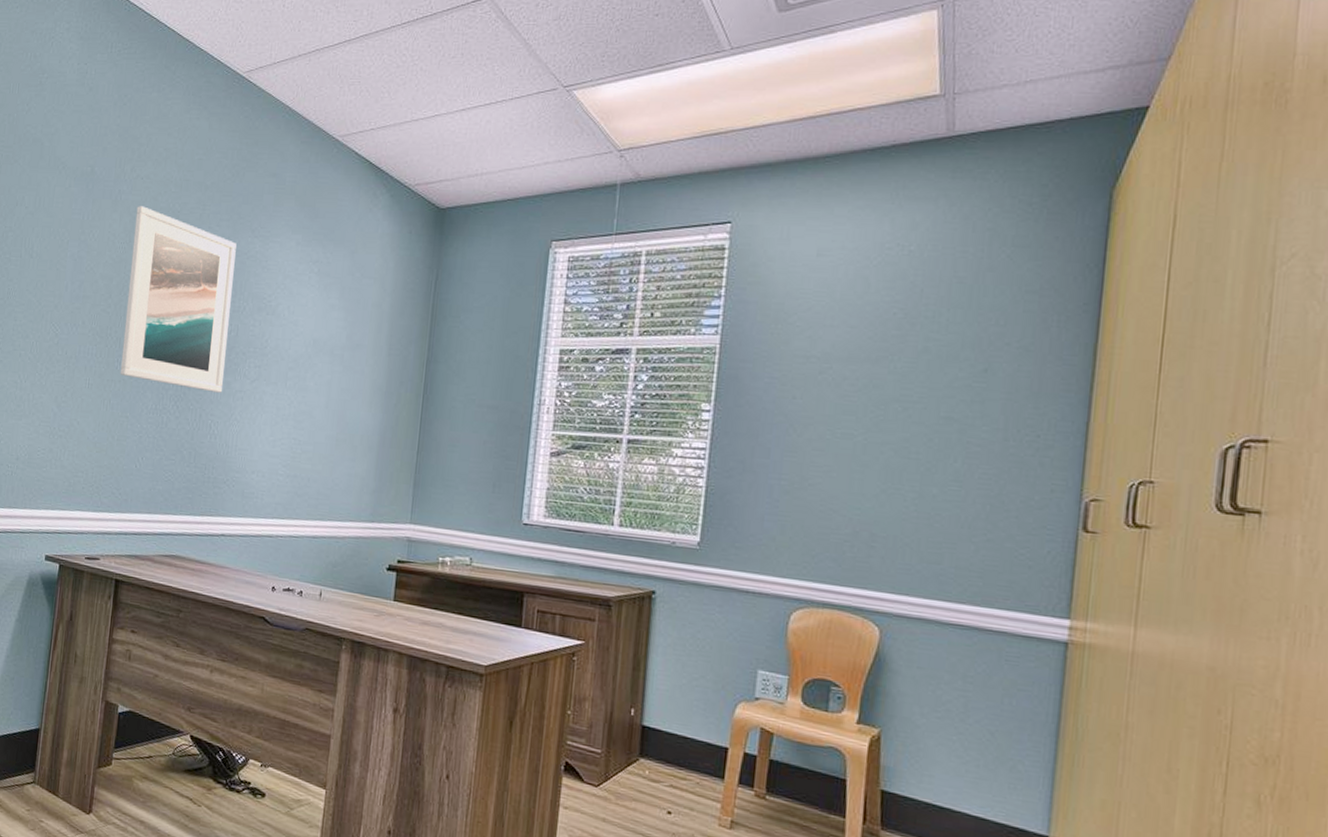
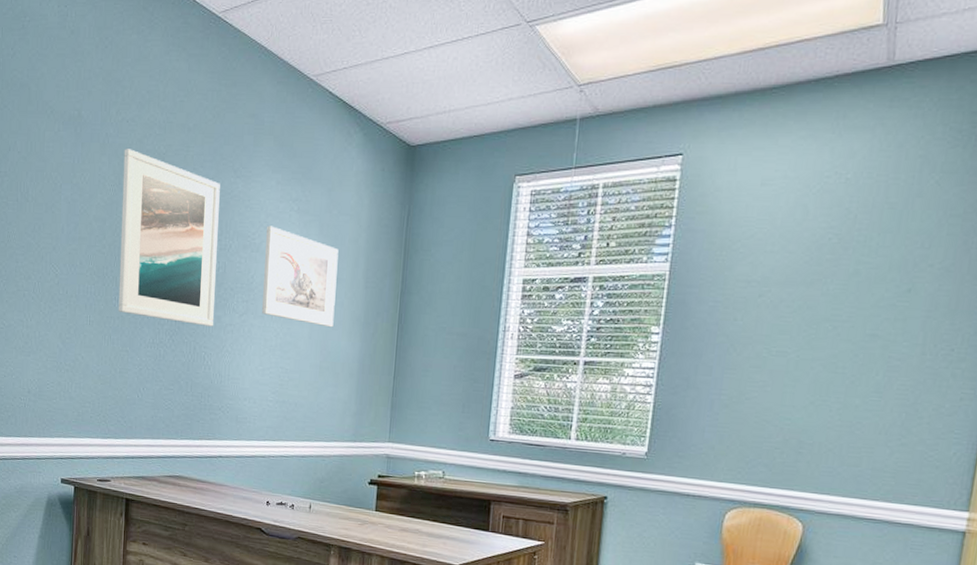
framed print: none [275,287,361,397] -> present [262,226,339,328]

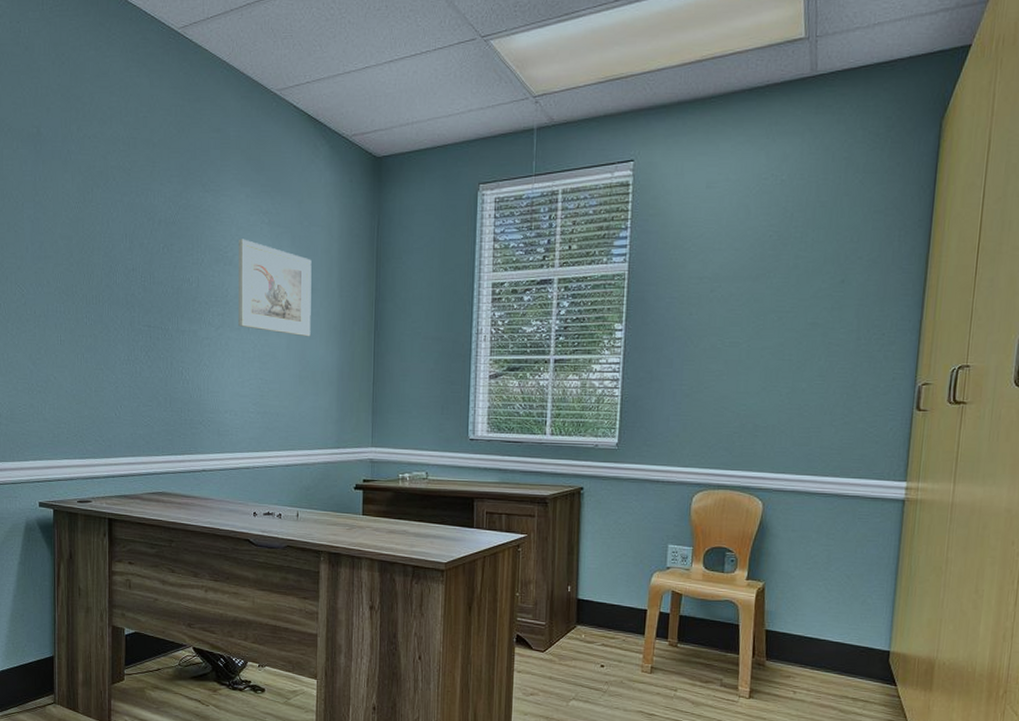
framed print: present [118,149,220,327] -> none [87,165,189,341]

